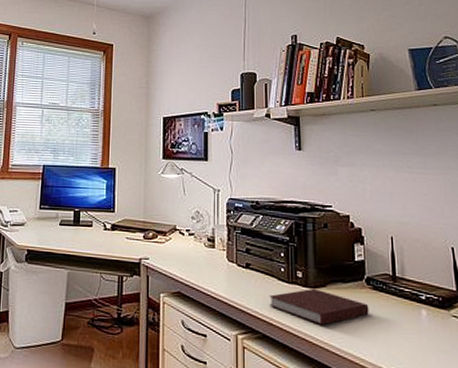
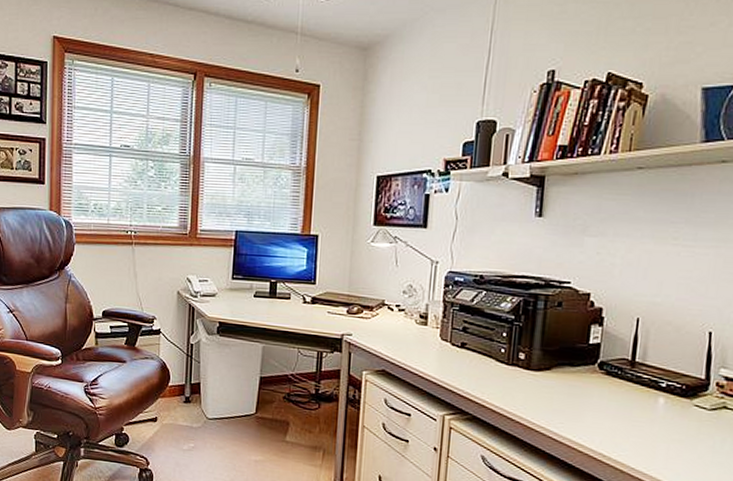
notebook: present [269,288,369,325] -> none [483,371,598,409]

